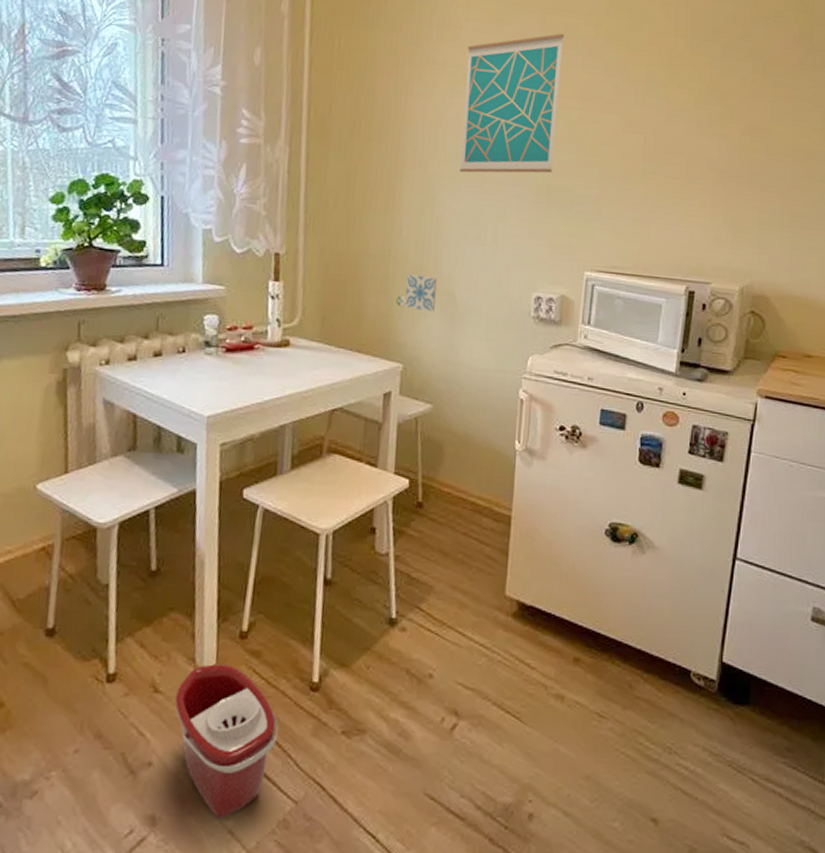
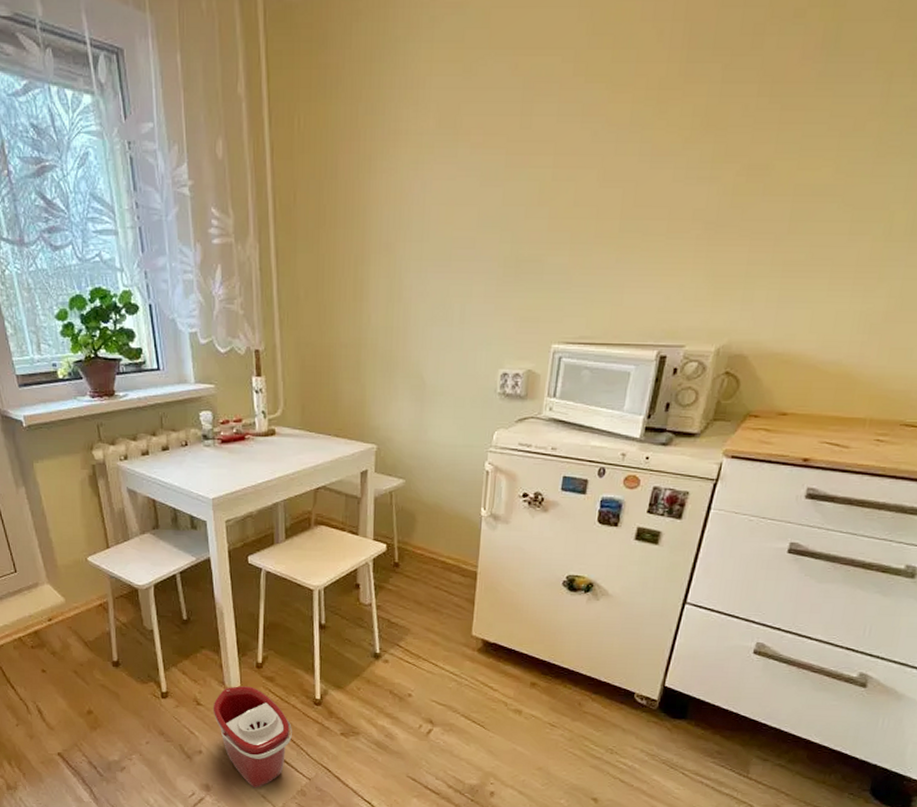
decorative tile: present [396,274,437,312] -> none [368,361,406,396]
wall art: present [460,33,565,173] -> none [426,77,539,252]

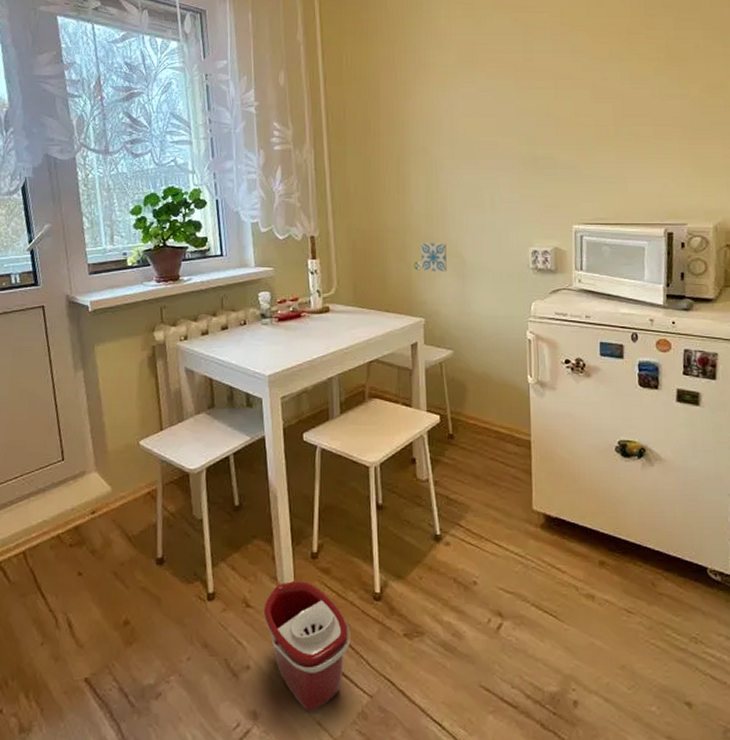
decorative tile: none [368,361,406,396] -> present [414,243,447,273]

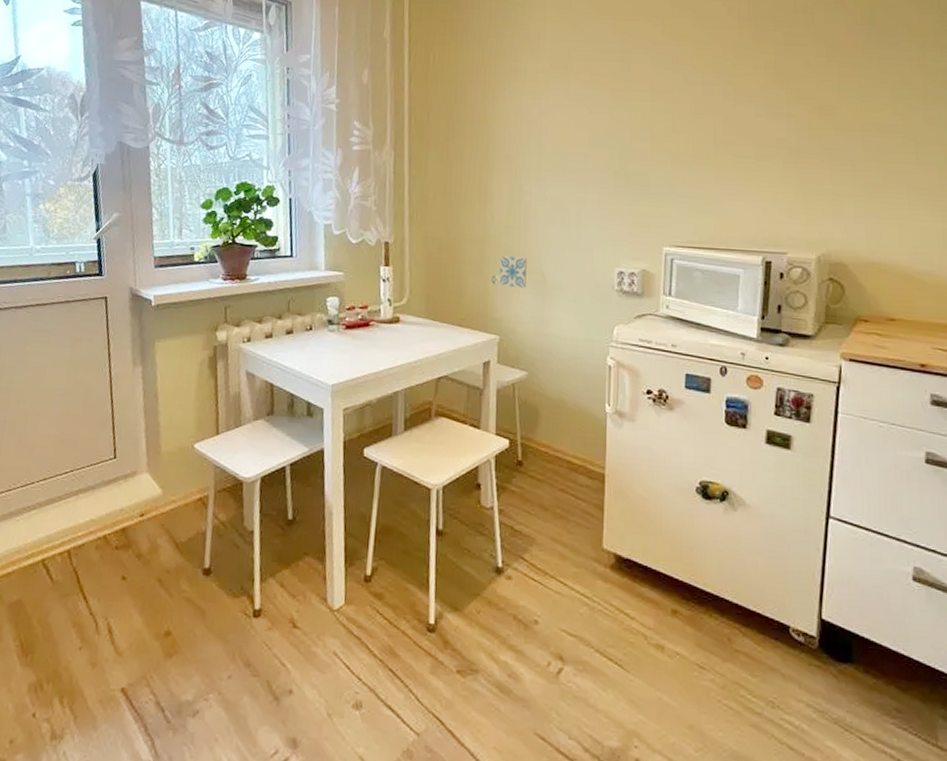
bucket: present [263,581,350,713] -> none [310,604,401,746]

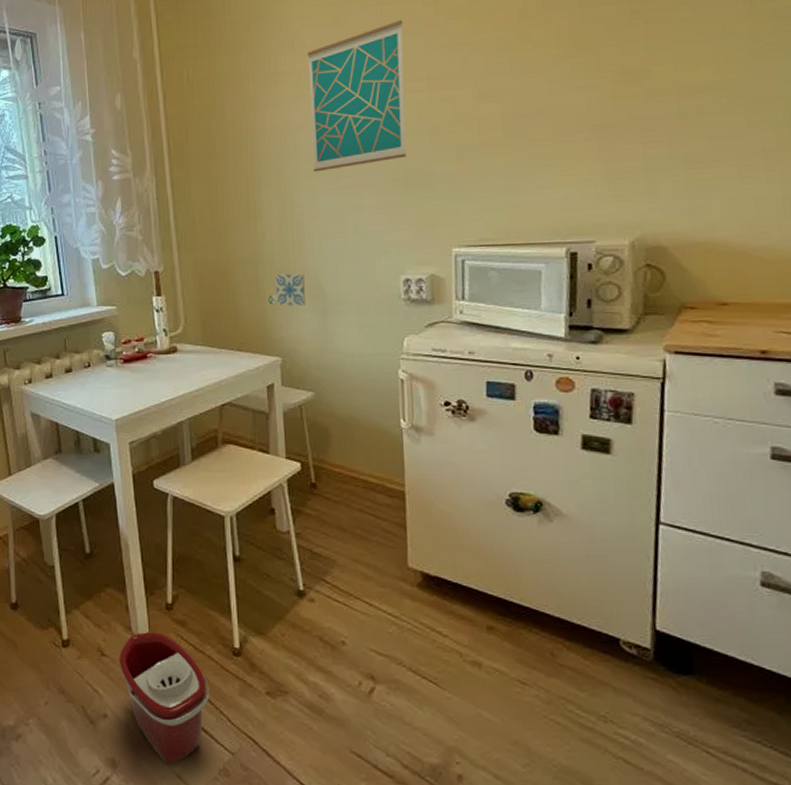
bucket: none [310,604,401,746] -> present [118,632,209,765]
wall art: none [544,35,634,164] -> present [307,19,407,172]

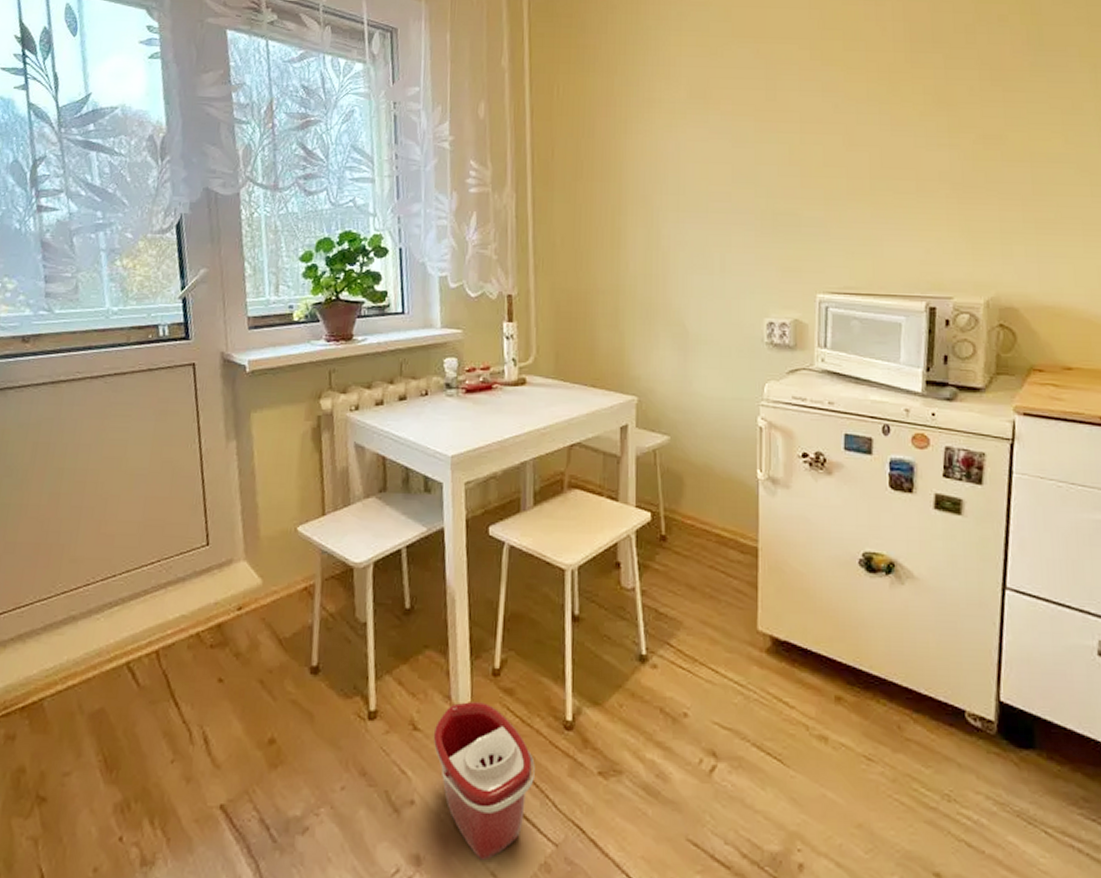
decorative tile: present [268,273,305,307] -> none [627,308,666,344]
wall art: present [307,19,407,172] -> none [682,60,779,204]

